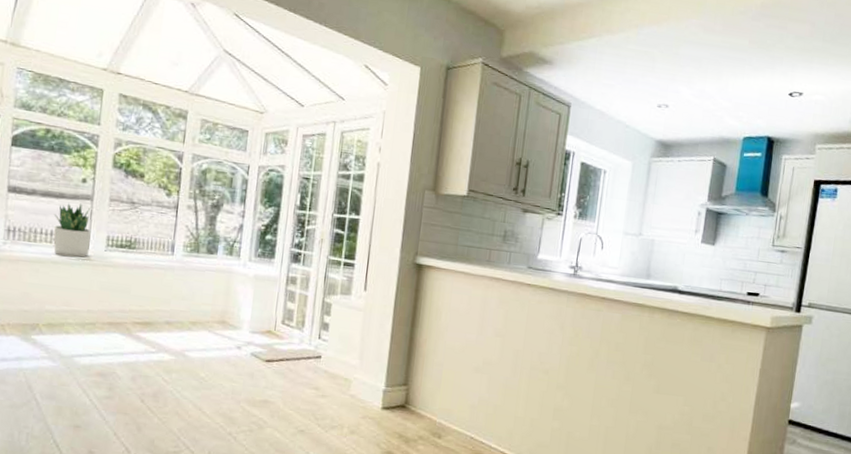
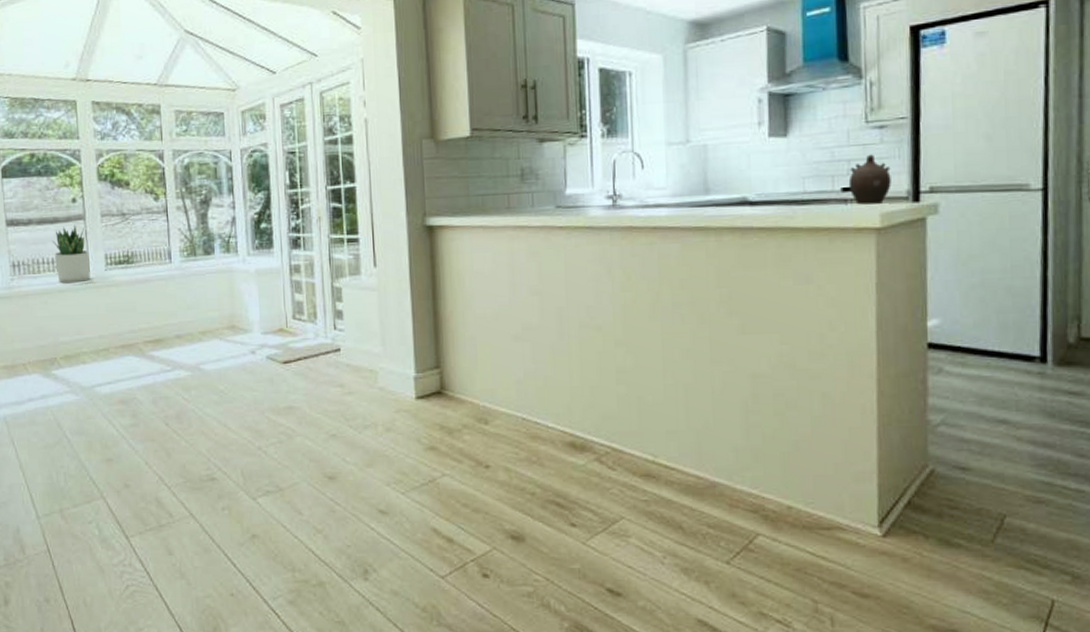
ceramic jug: none [752,270,784,309] -> present [848,154,891,205]

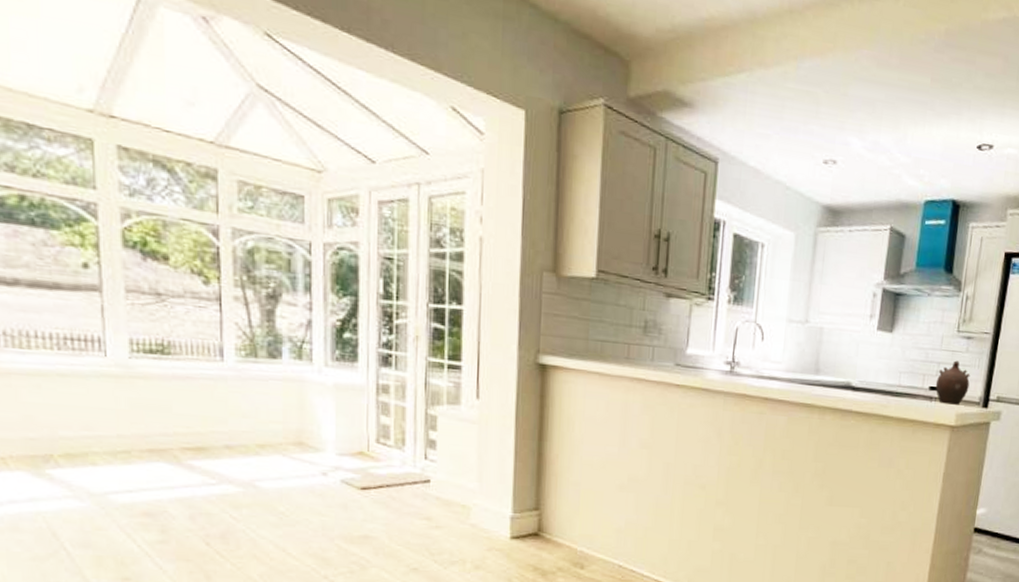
planter: present [52,225,90,283] -> none [50,296,107,368]

